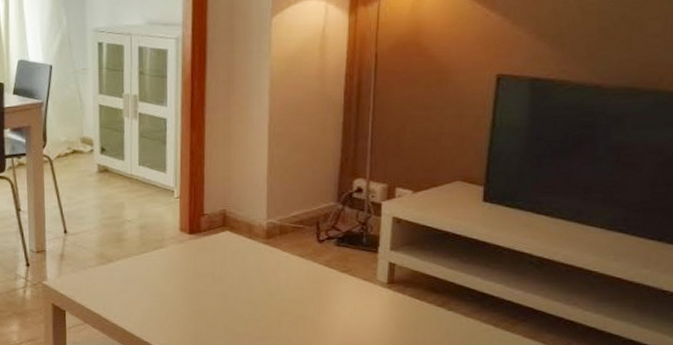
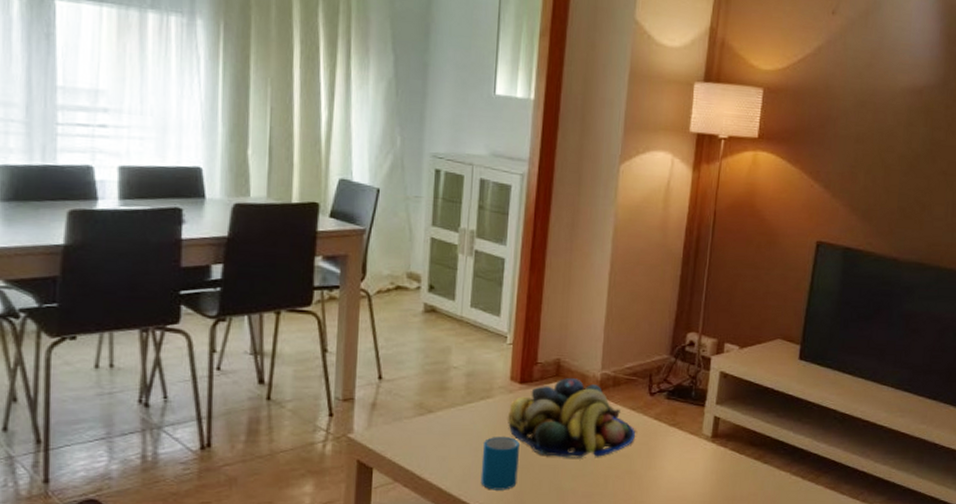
mug: none [159,284,193,332] -> present [480,437,519,490]
fruit bowl: none [179,227,305,304] -> present [507,377,635,458]

